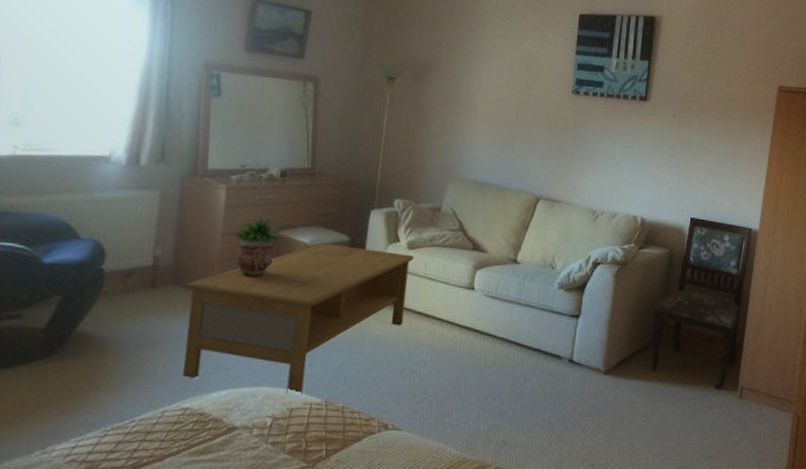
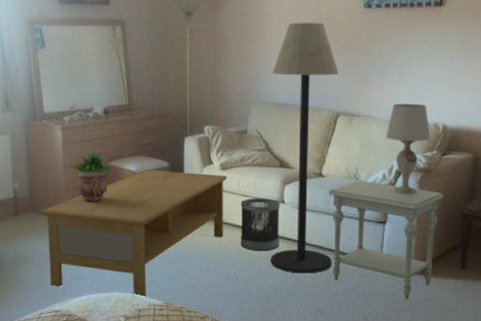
wastebasket: none [420,282,470,344] -> present [240,198,281,252]
floor lamp: none [453,100,543,371] -> present [271,23,339,274]
side table: none [520,269,639,402] -> present [329,180,444,299]
table lamp: none [585,192,629,288] -> present [385,103,431,195]

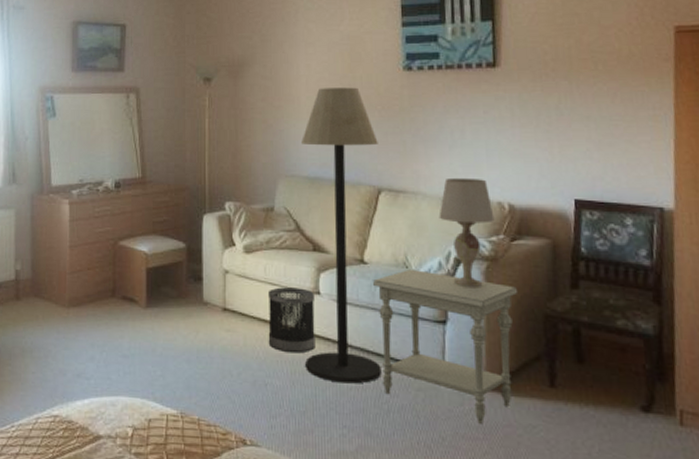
coffee table: present [41,170,228,298] -> none [43,251,253,405]
potted plant: present [71,150,114,201] -> none [78,228,124,286]

